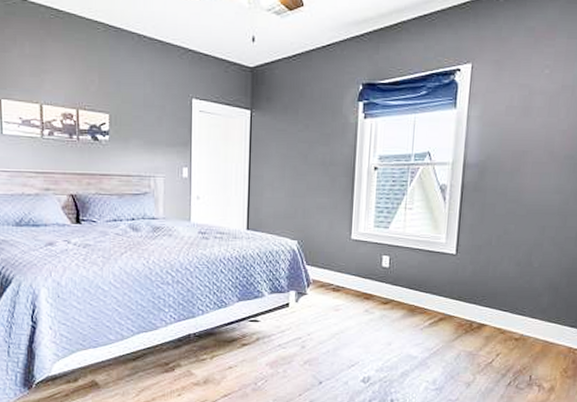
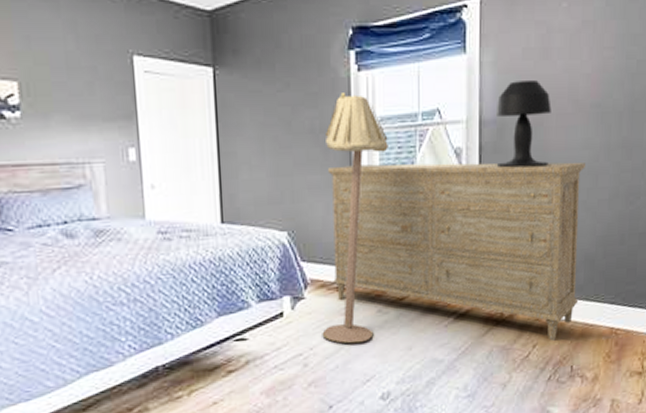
floor lamp: none [318,135,385,335] -> present [322,93,388,344]
dresser: none [331,192,557,352] -> present [328,162,586,341]
table lamp: none [475,133,529,205] -> present [495,81,552,168]

